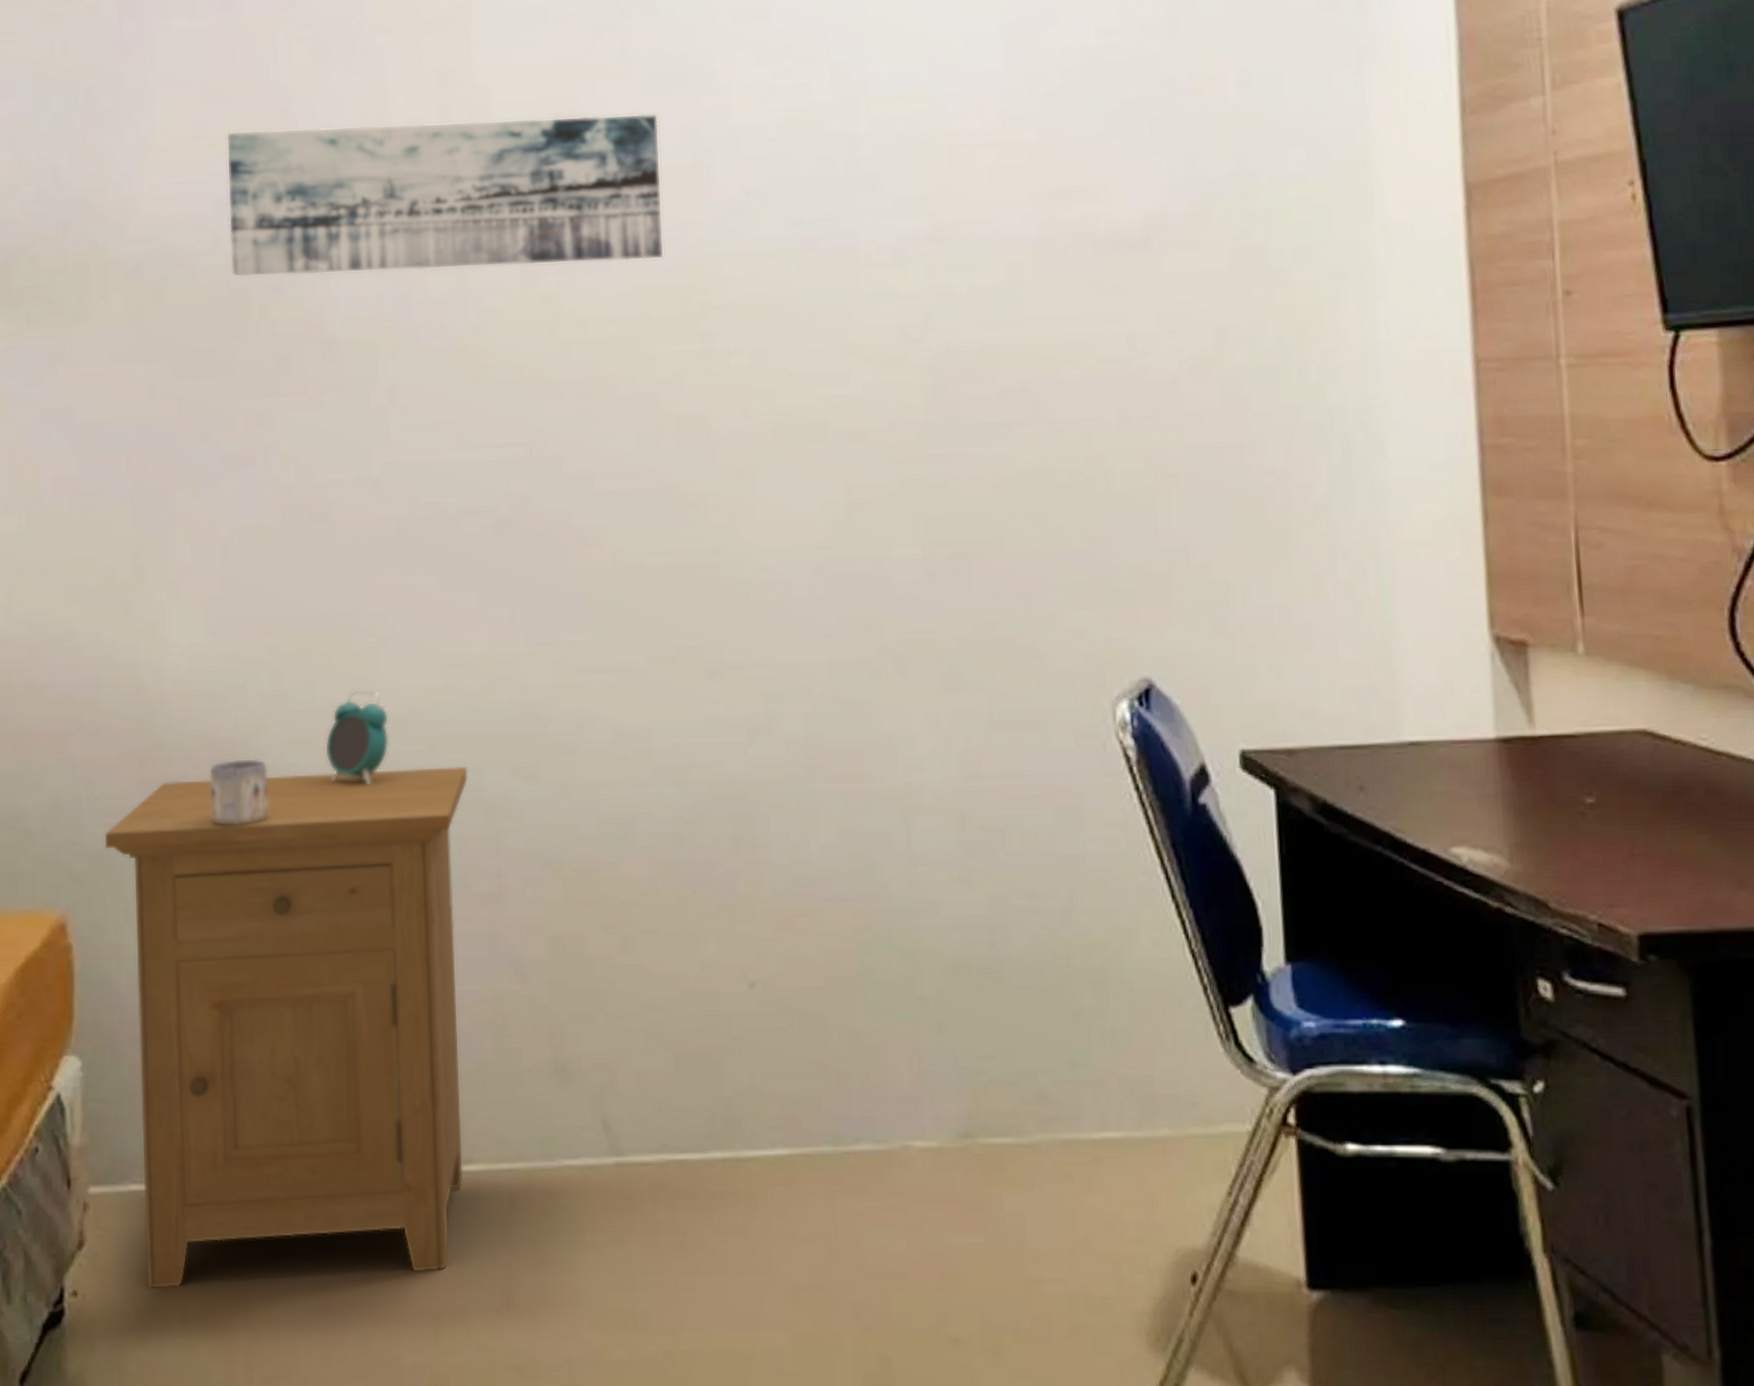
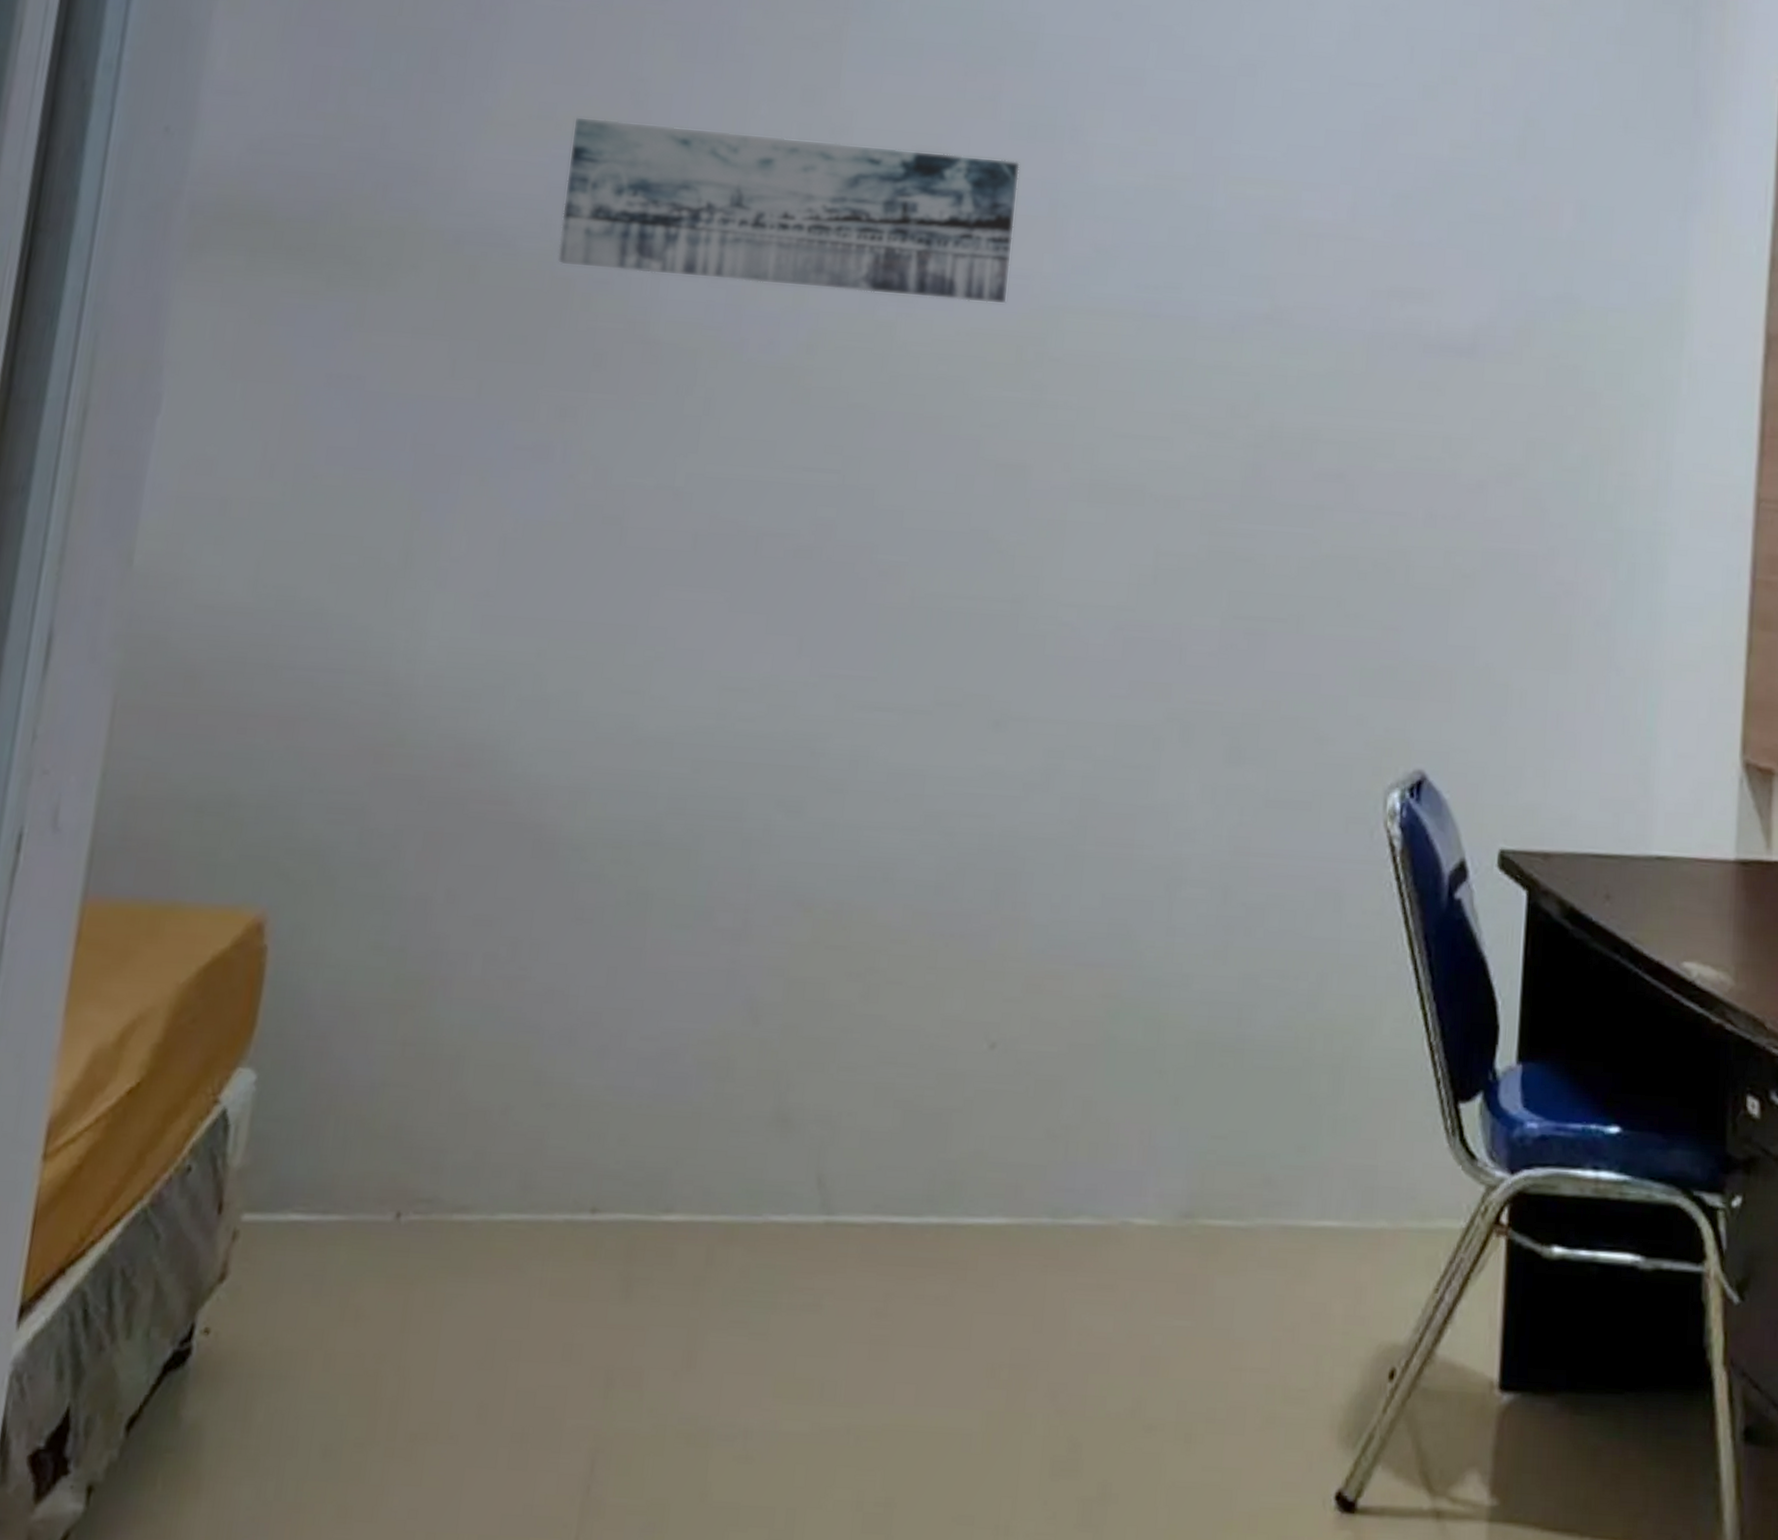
nightstand: present [105,766,468,1290] -> none [291,780,730,1331]
mug: present [208,759,268,826] -> none [445,763,516,834]
alarm clock: present [324,688,389,786] -> none [580,703,655,805]

